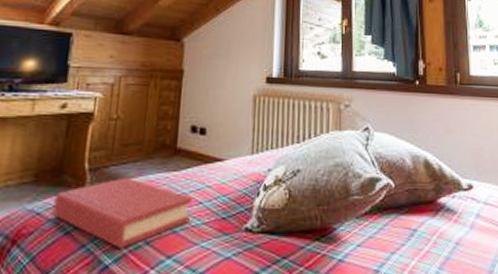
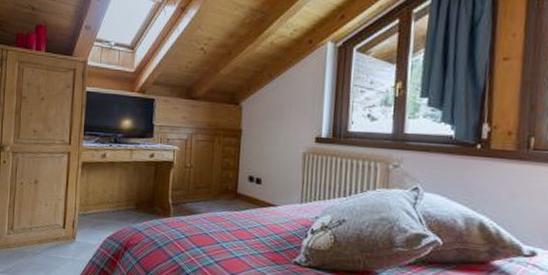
hardback book: present [52,177,193,250] -> none [149,211,251,264]

